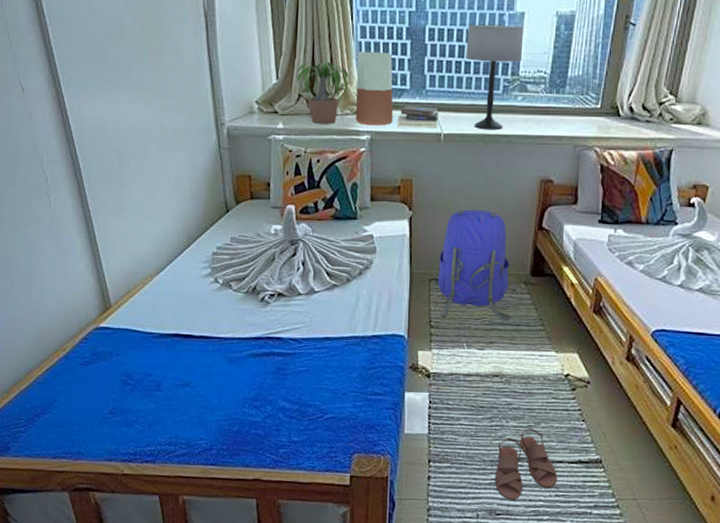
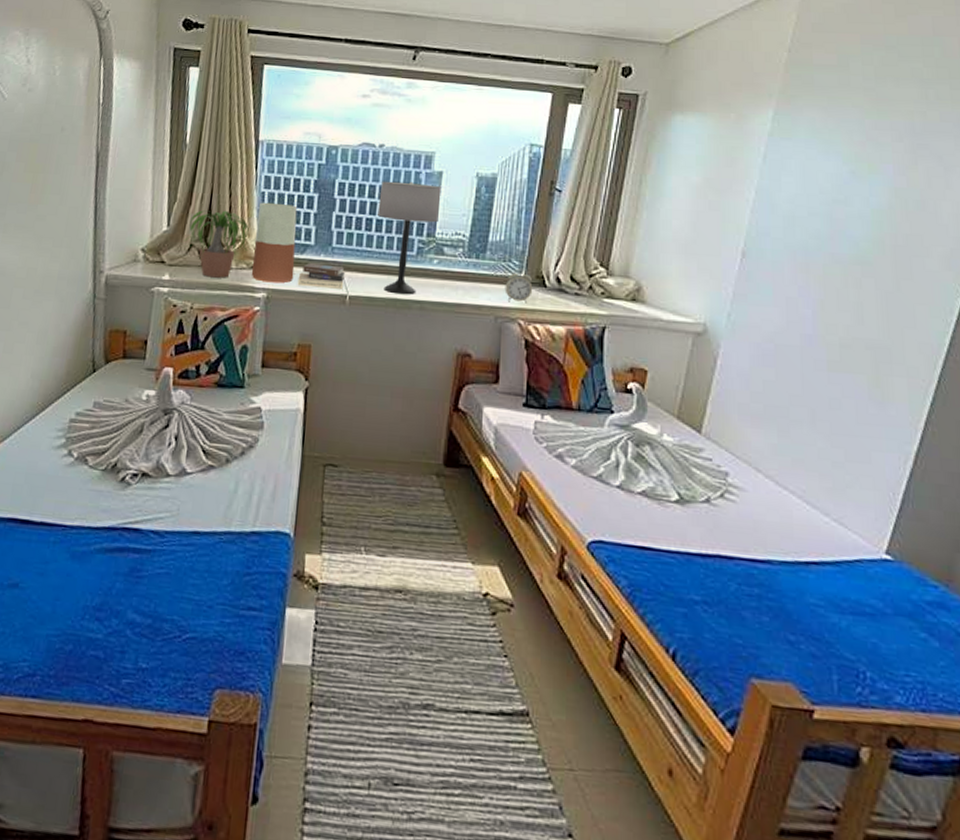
backpack: present [433,209,517,321] -> none [329,383,428,522]
sandal: present [495,429,558,500] -> none [393,664,473,765]
alarm clock: none [582,101,608,131] -> present [504,268,533,302]

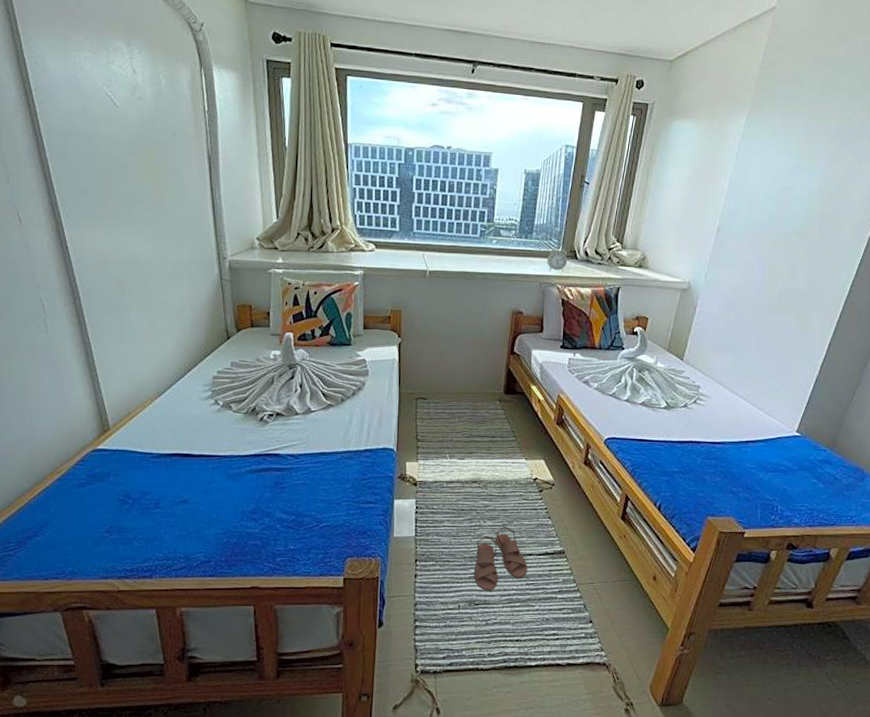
potted plant: present [183,210,252,278] -> none [292,204,348,260]
vase: present [251,202,298,283] -> none [349,196,385,263]
books: present [297,262,345,289] -> none [387,245,424,266]
table lamp: present [378,181,442,295] -> none [448,177,498,269]
sandal: none [393,664,473,765] -> present [474,527,528,591]

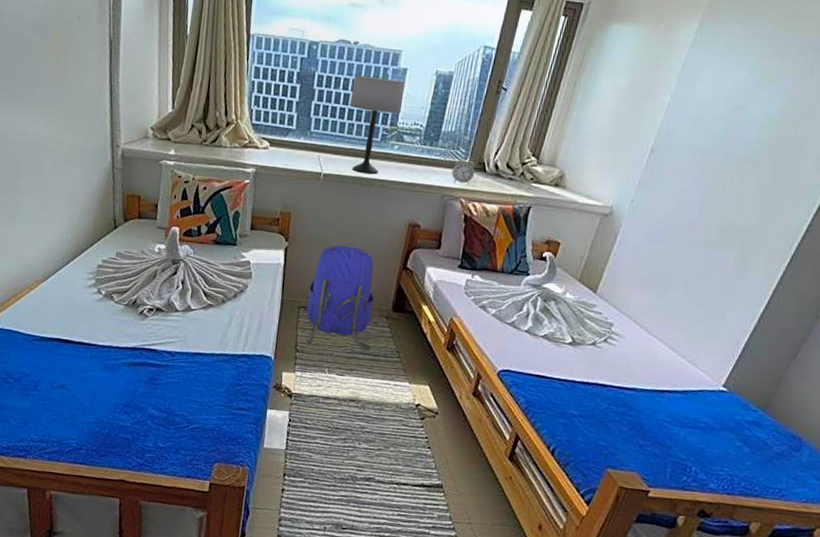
backpack: none [420,336,493,434] -> present [302,245,379,351]
table lamp: none [448,177,498,269] -> present [350,75,405,175]
sandal: present [474,527,528,591] -> none [343,451,402,517]

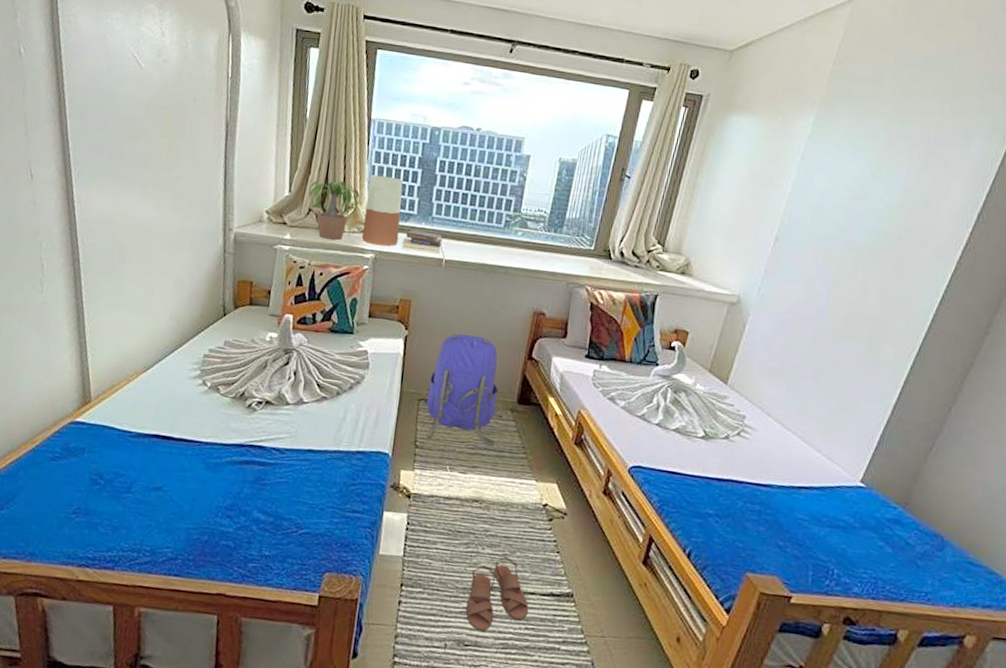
potted plant: none [186,95,243,155] -> present [303,179,363,240]
vase: none [242,90,282,161] -> present [361,174,404,246]
books: none [281,144,320,168] -> present [401,229,442,254]
sandal: none [343,451,402,517] -> present [465,557,529,631]
table lamp: present [350,75,405,175] -> none [472,161,529,261]
alarm clock: present [451,155,475,184] -> none [576,242,601,271]

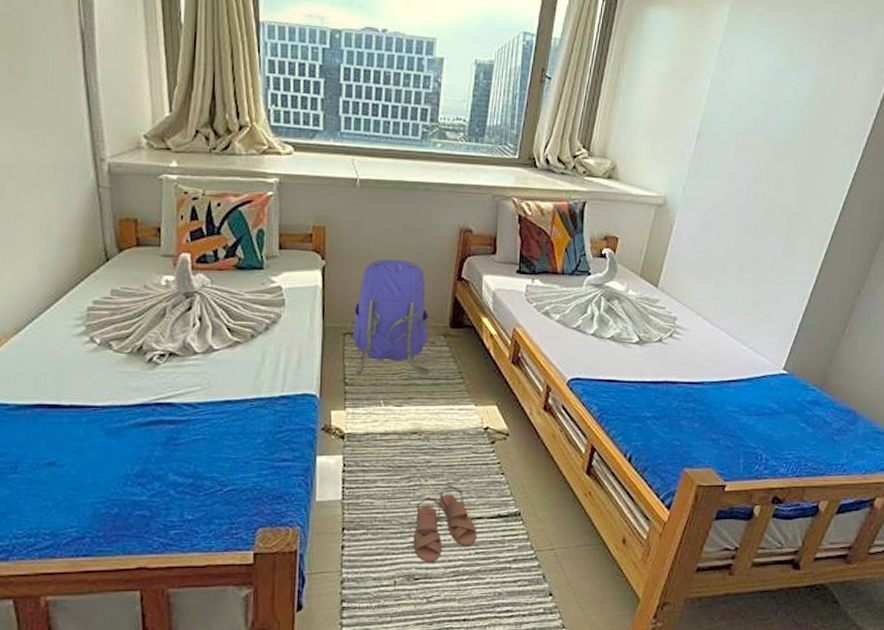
potted plant: present [303,179,363,240] -> none [189,95,260,164]
vase: present [361,174,404,246] -> none [262,87,305,168]
books: present [401,229,442,254] -> none [309,147,354,173]

